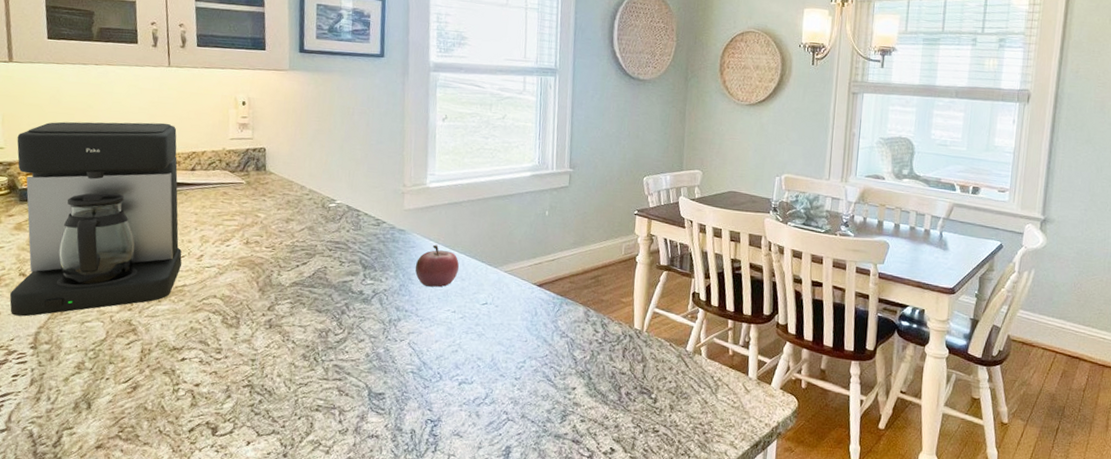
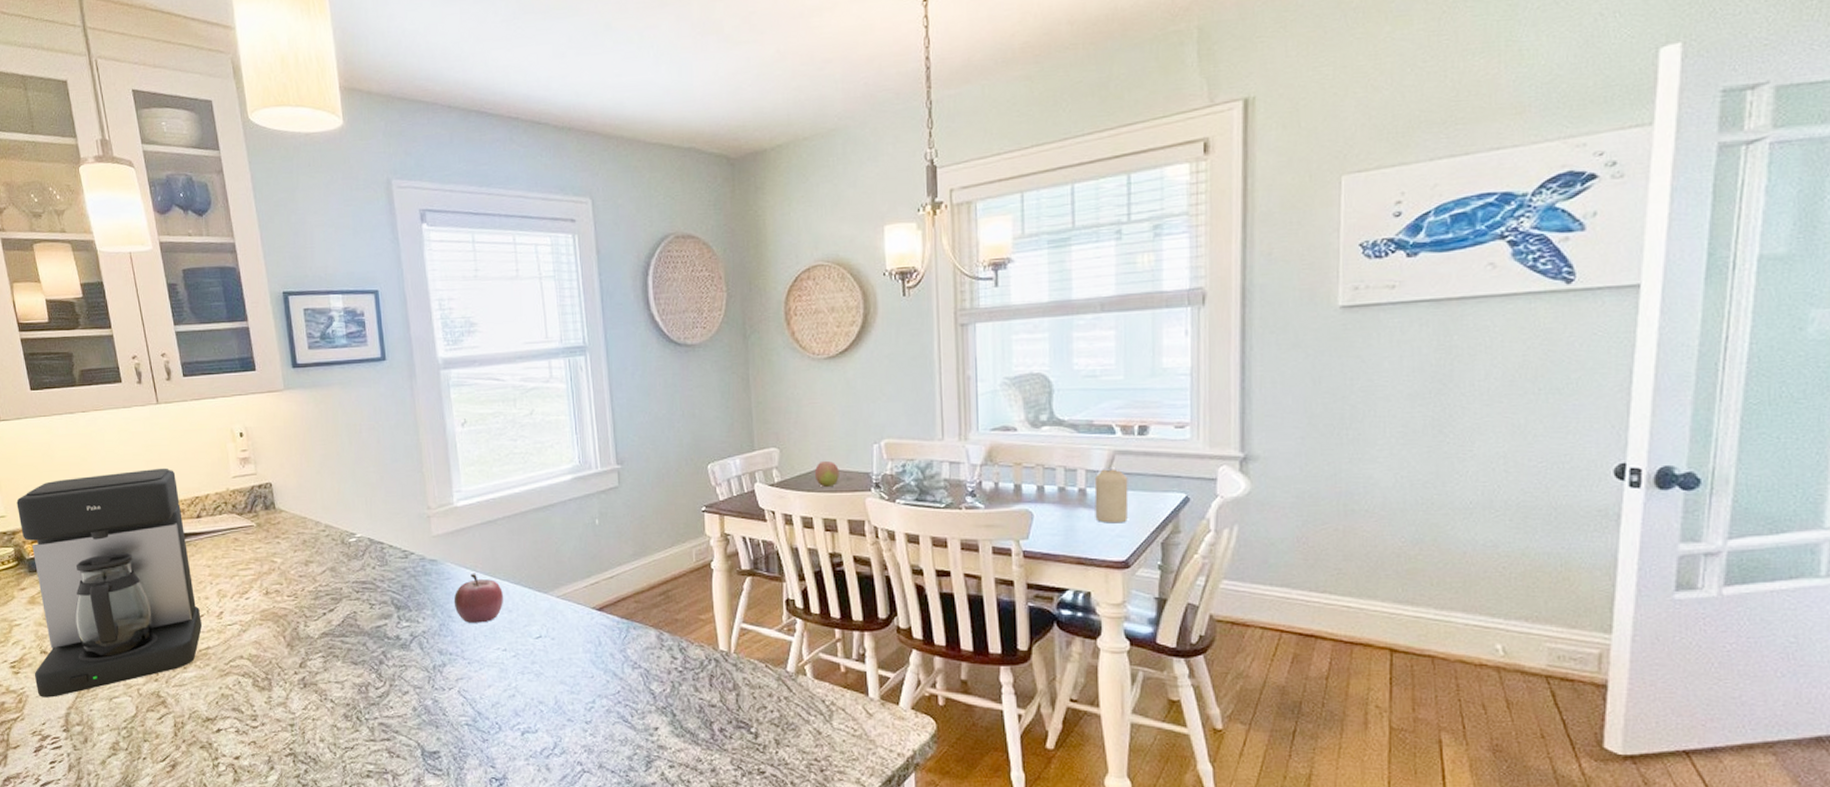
fruit: none [728,185,747,207] -> present [815,460,839,488]
candle: none [934,216,961,259] -> present [1094,469,1129,524]

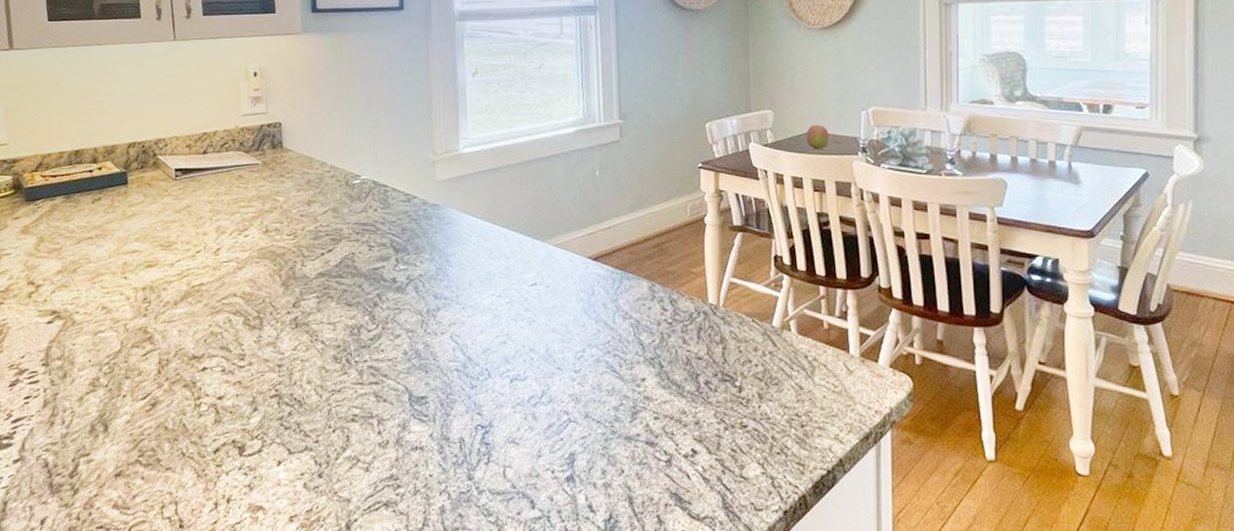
coffee maker: present [16,468,202,698] -> none [19,103,198,330]
fruit: present [453,574,504,623] -> none [452,220,502,269]
candle: present [1094,469,1129,524] -> none [1063,143,1094,195]

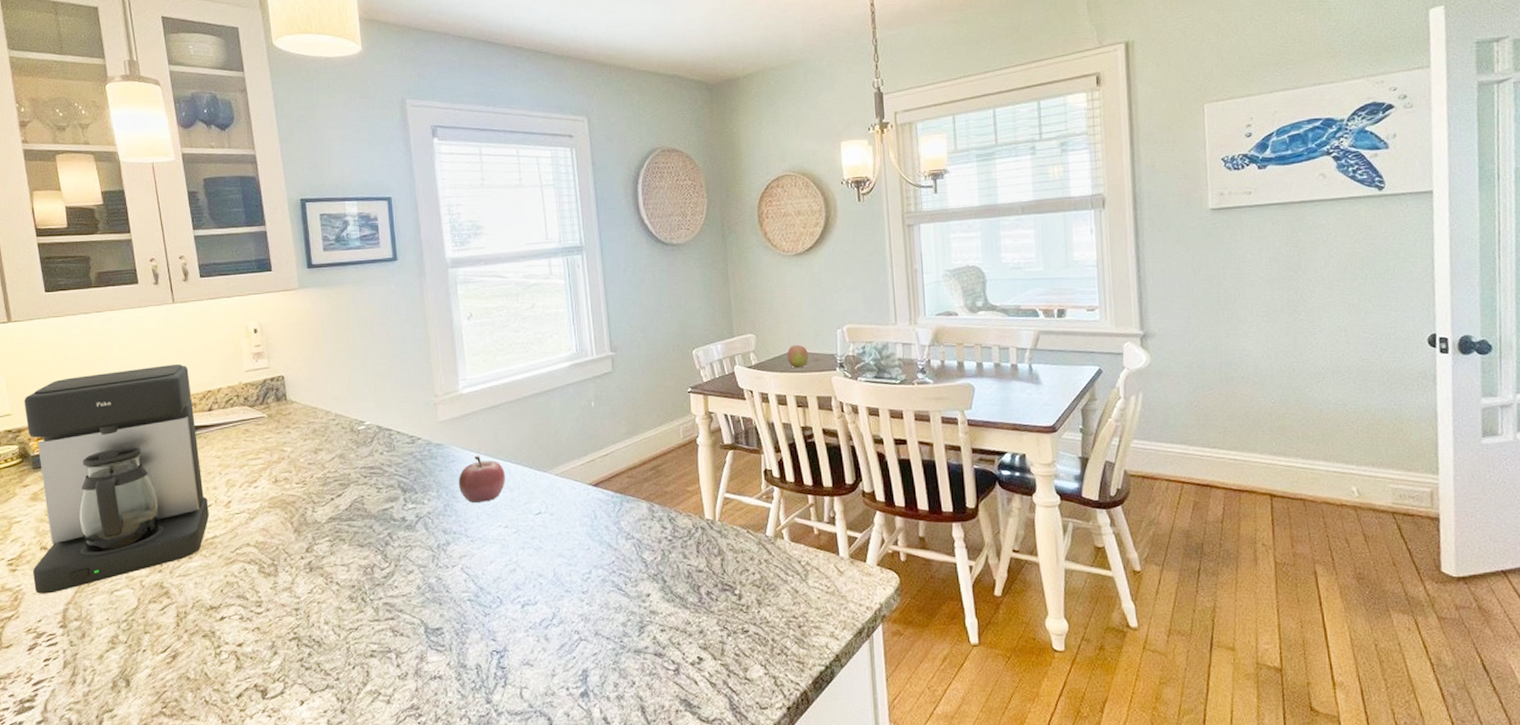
coffee maker: none [19,103,198,330] -> present [24,363,209,594]
fruit: none [452,220,502,269] -> present [458,456,506,503]

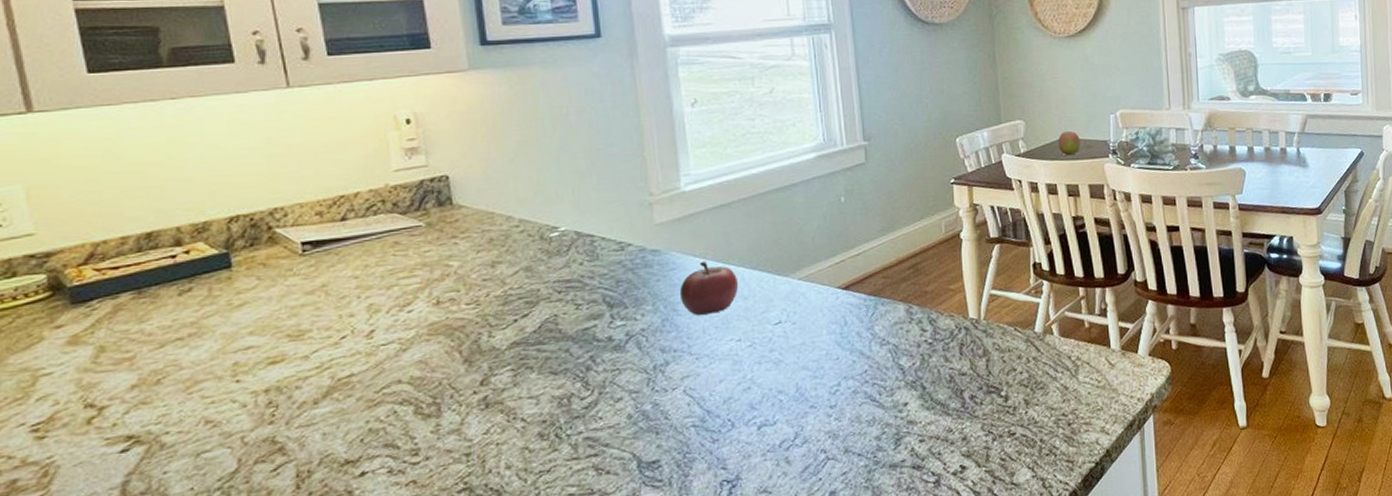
coffee maker: present [24,363,209,594] -> none [55,163,343,466]

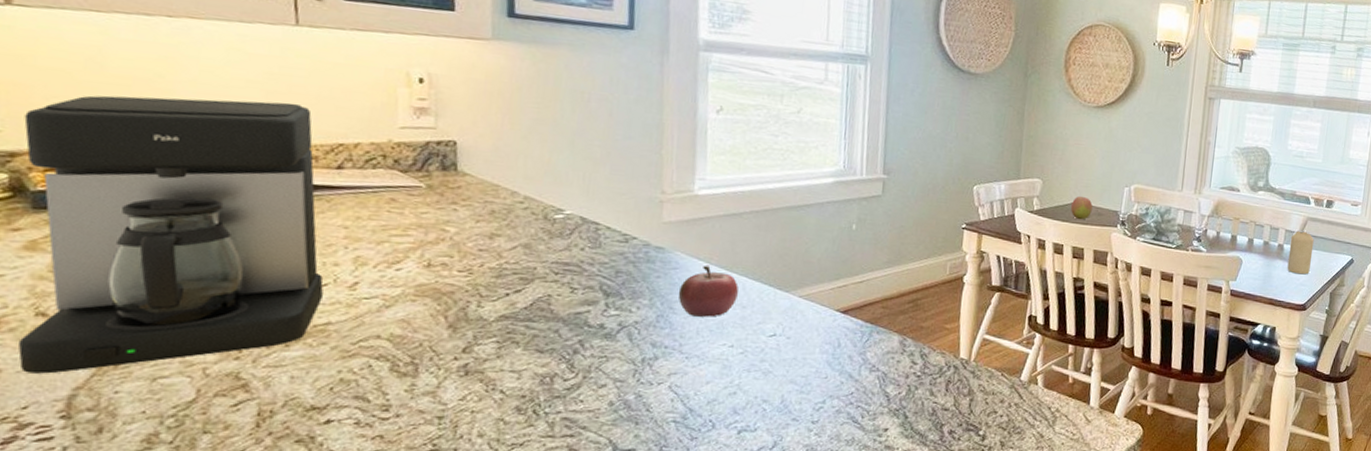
coffee maker: none [55,163,343,466] -> present [18,95,324,374]
candle: none [1292,130,1319,177] -> present [1287,231,1314,275]

